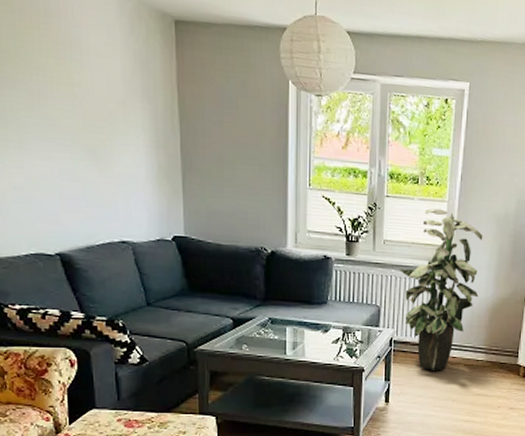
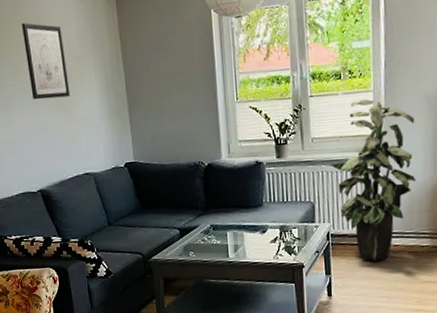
wall art: none [46,41,108,146] -> present [22,23,71,100]

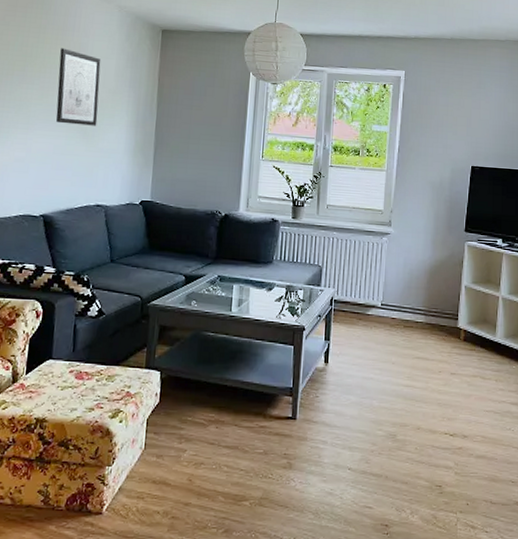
indoor plant: present [330,99,416,261] -> none [341,177,420,331]

